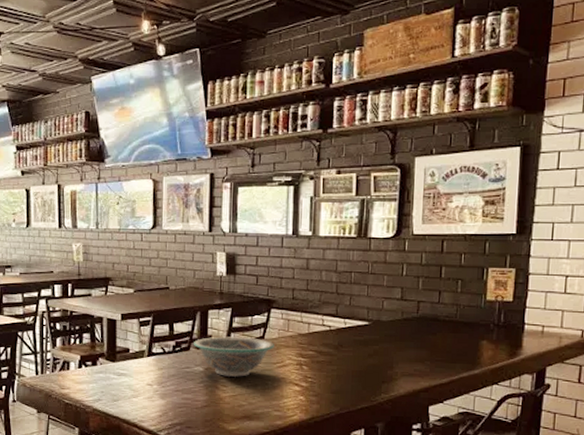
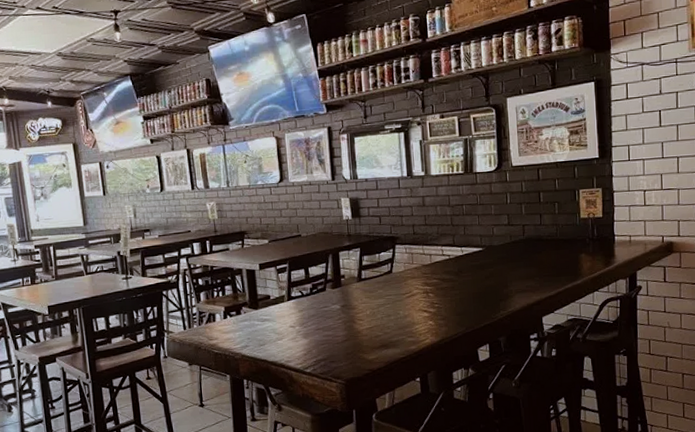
bowl: present [194,336,274,377] -> none [329,273,402,311]

